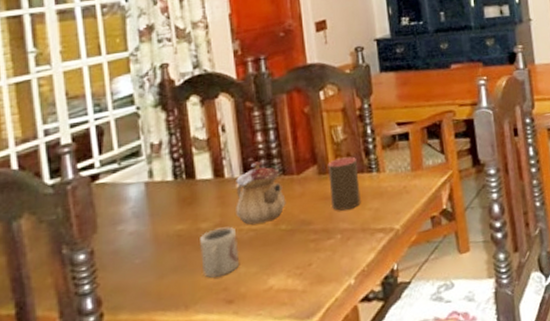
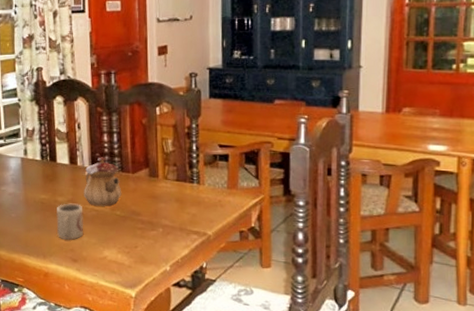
cup: present [328,156,361,211] -> none [157,166,182,210]

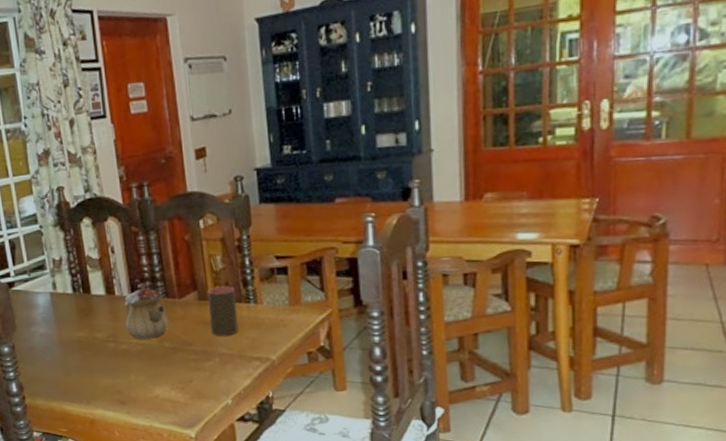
cup: present [56,203,84,241] -> none [96,339,131,382]
cup: none [157,166,182,210] -> present [207,286,239,336]

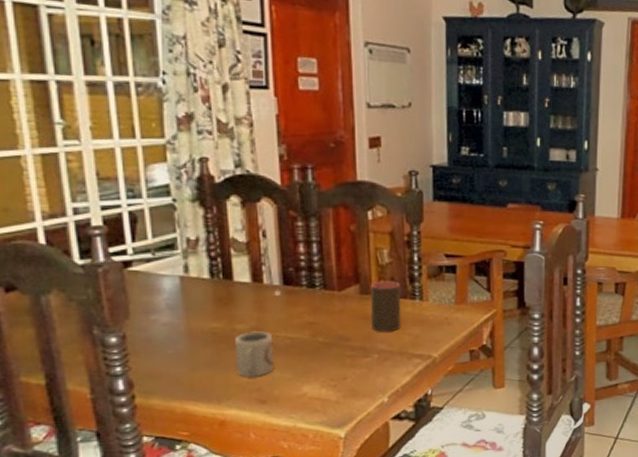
cup: none [96,339,131,382] -> present [235,331,275,378]
teapot: present [125,283,169,339] -> none [273,272,325,333]

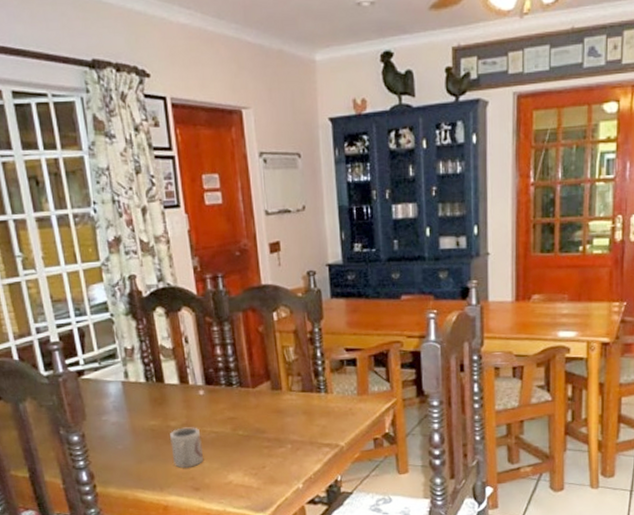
cup: present [370,281,401,332] -> none [280,376,310,424]

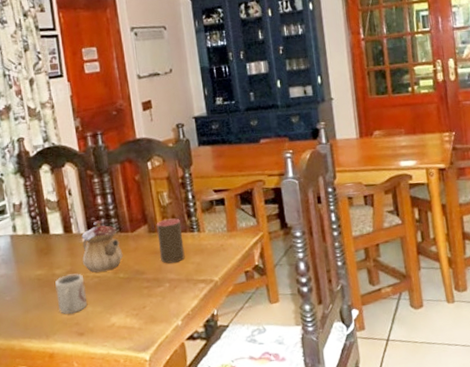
teapot: none [199,372,243,427] -> present [82,220,123,273]
cup: none [280,376,310,424] -> present [156,218,185,264]

